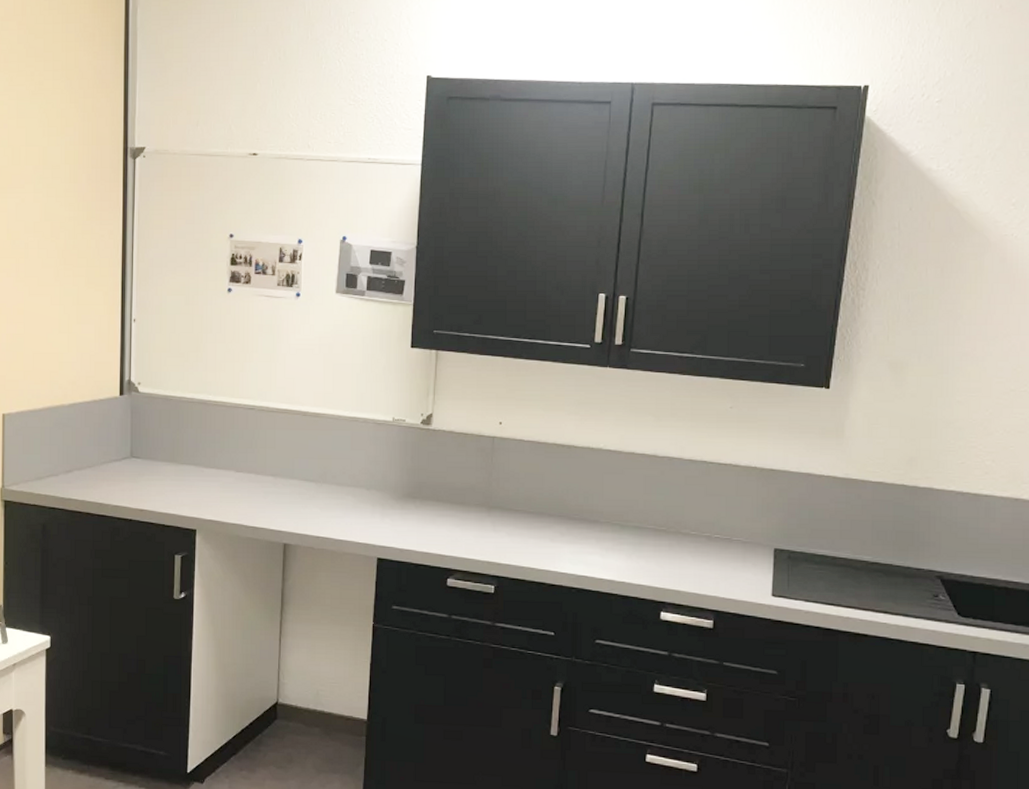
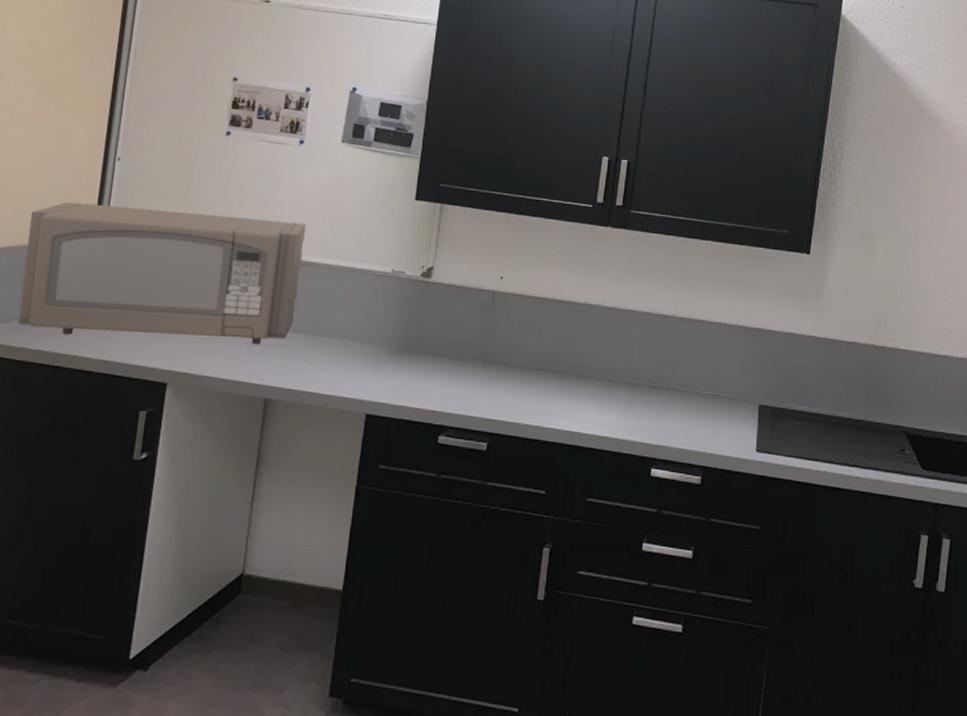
microwave: none [64,363,309,493] -> present [17,201,307,345]

